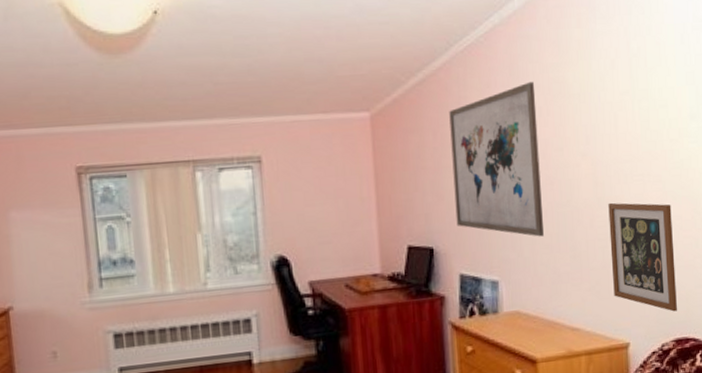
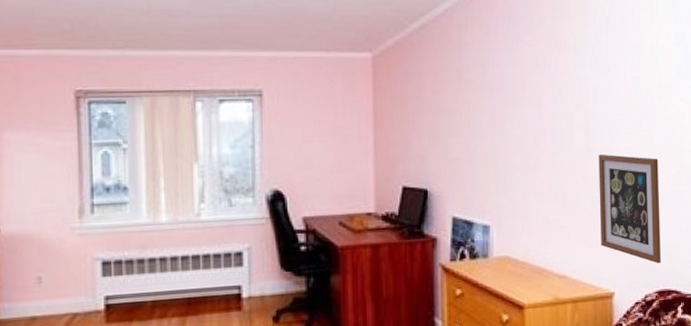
wall art: present [449,81,544,237] -> none [449,32,535,184]

